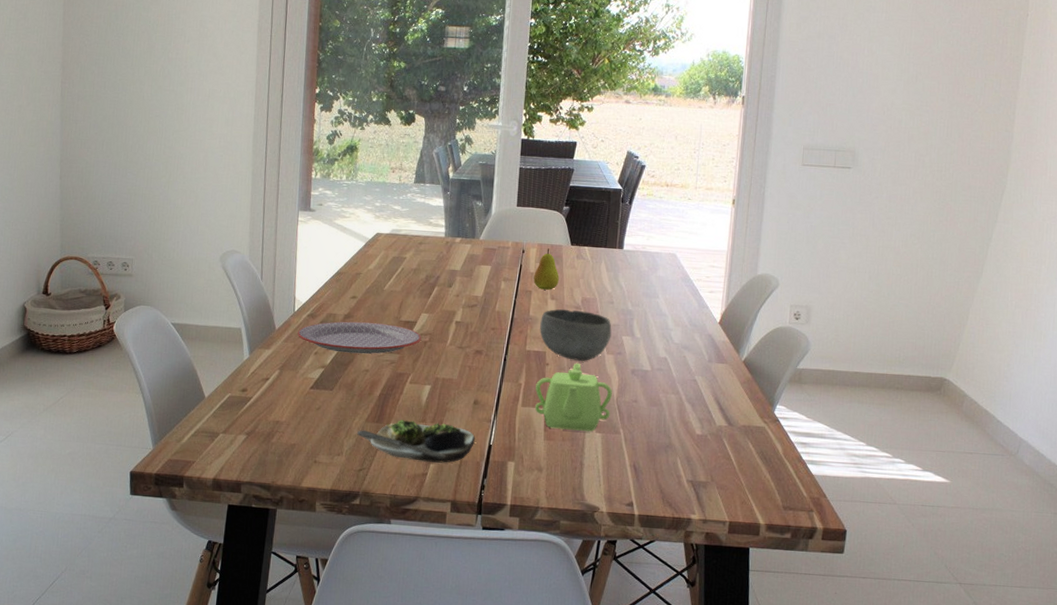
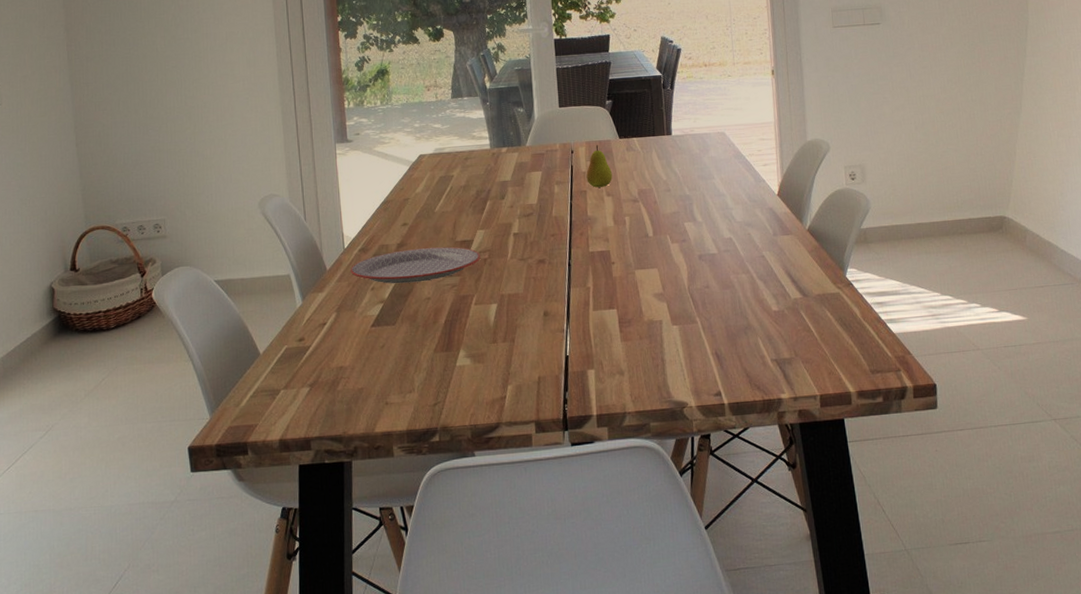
salad plate: present [356,420,476,463] -> none [426,341,551,385]
teapot: present [535,364,613,432] -> none [604,258,684,328]
bowl: present [540,309,612,361] -> none [599,203,673,255]

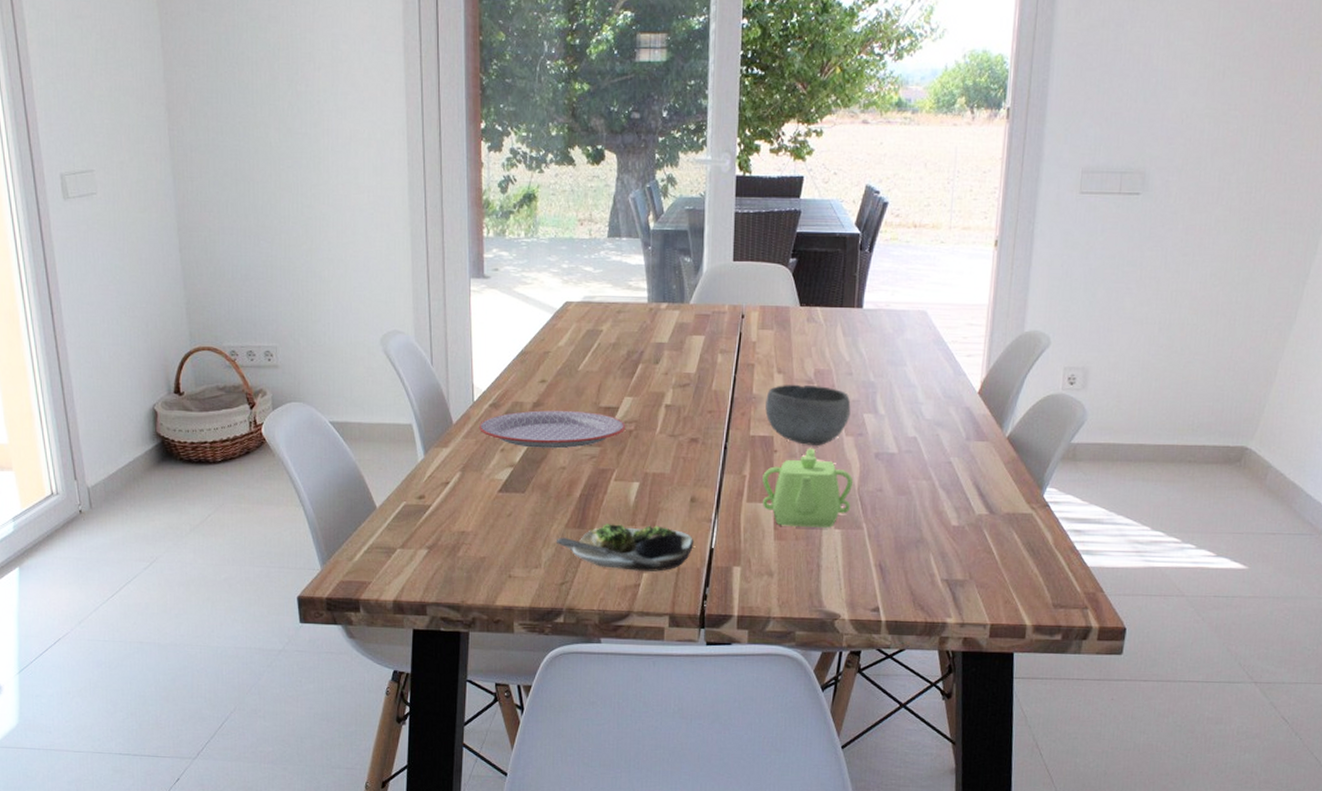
salad plate: none [426,341,551,385] -> present [555,524,695,572]
fruit: present [586,145,612,188] -> none [756,311,787,362]
bowl: none [599,203,673,255] -> present [765,384,851,445]
teapot: none [604,258,684,328] -> present [762,449,854,528]

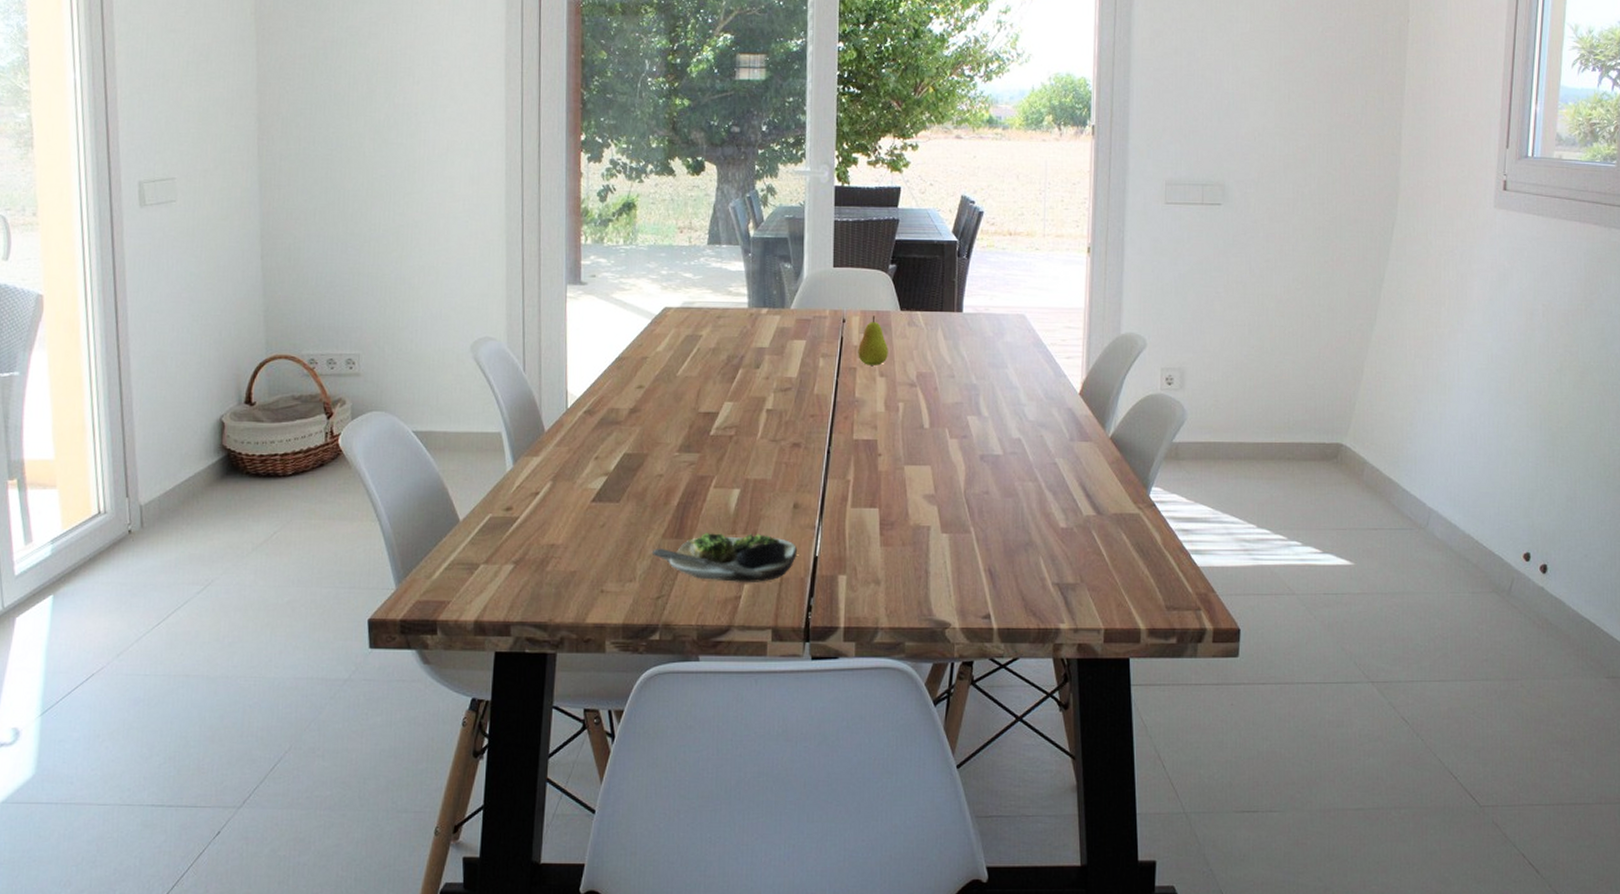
plate: present [479,410,626,449] -> none [573,416,726,456]
fruit: none [756,311,787,362] -> present [858,315,888,366]
teapot: present [762,449,854,528] -> none [867,452,960,532]
bowl: present [765,384,851,445] -> none [868,387,954,448]

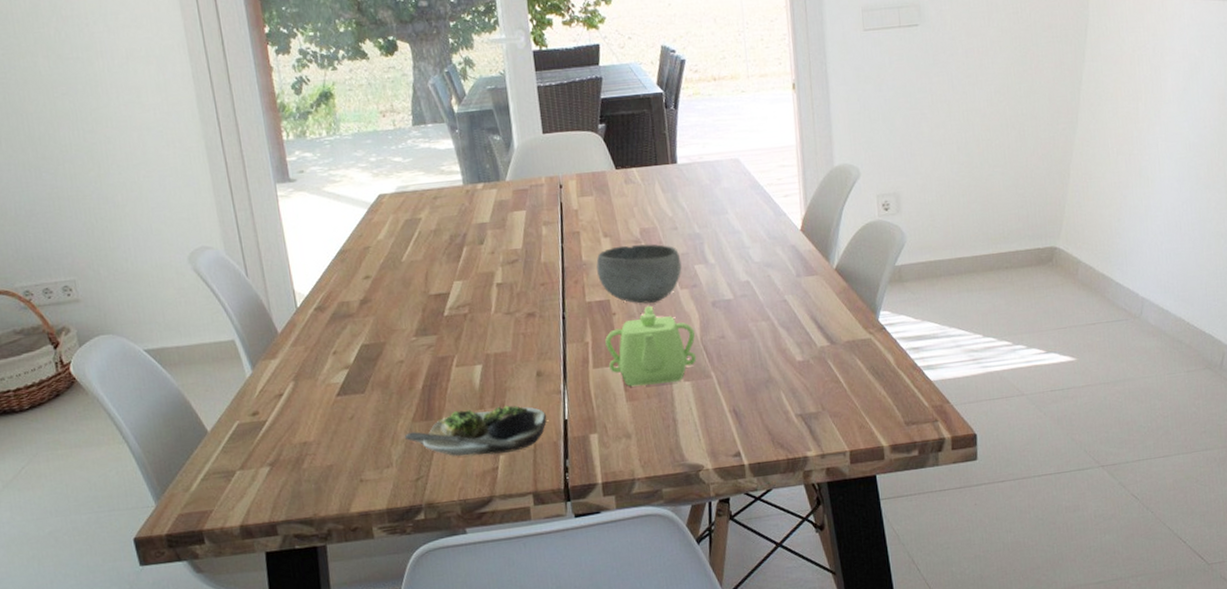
fruit: present [858,315,888,366] -> none [578,177,610,228]
teapot: none [867,452,960,532] -> present [605,306,697,387]
bowl: none [868,387,954,448] -> present [596,244,682,304]

